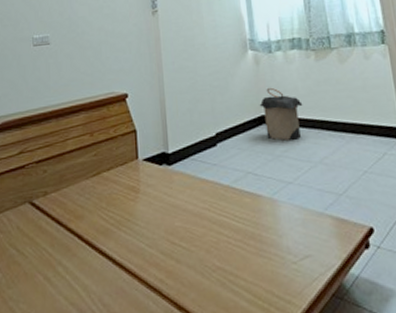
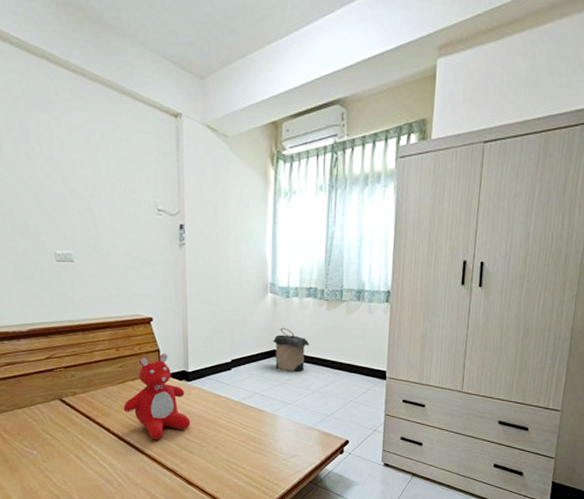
teddy bear: none [98,133,175,248] -> present [123,353,190,440]

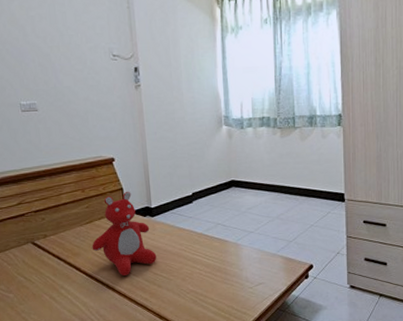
laundry hamper: present [272,327,310,373] -> none [230,157,267,201]

